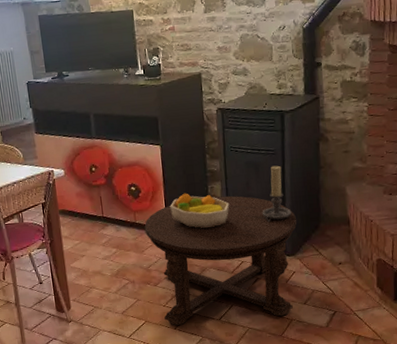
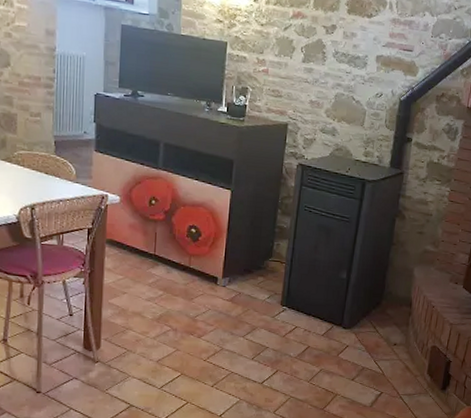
coffee table: present [144,195,297,325] -> none [198,254,360,390]
fruit bowl: present [170,193,229,229] -> none [229,245,293,286]
candle holder: present [262,165,292,222] -> none [325,233,356,291]

